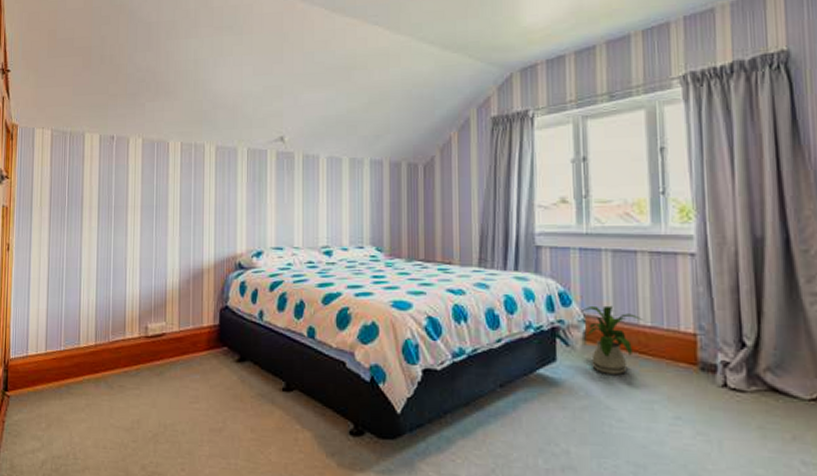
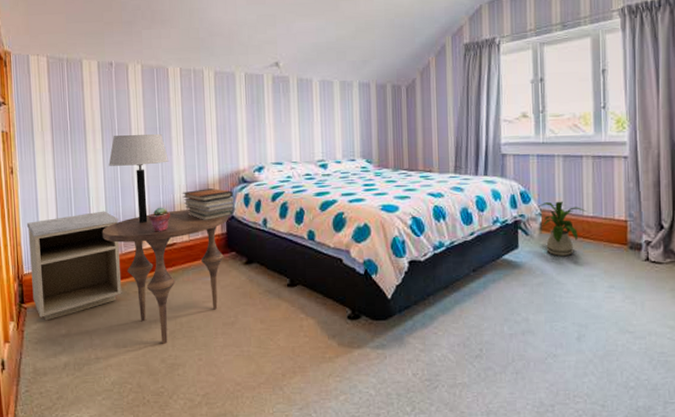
nightstand: none [16,294,108,412] -> present [26,211,122,321]
side table: none [90,296,222,448] -> present [102,210,228,344]
table lamp: none [103,213,164,309] -> present [109,134,170,223]
potted succulent: none [139,292,162,320] -> present [149,207,171,232]
book stack: none [175,274,229,309] -> present [182,188,235,220]

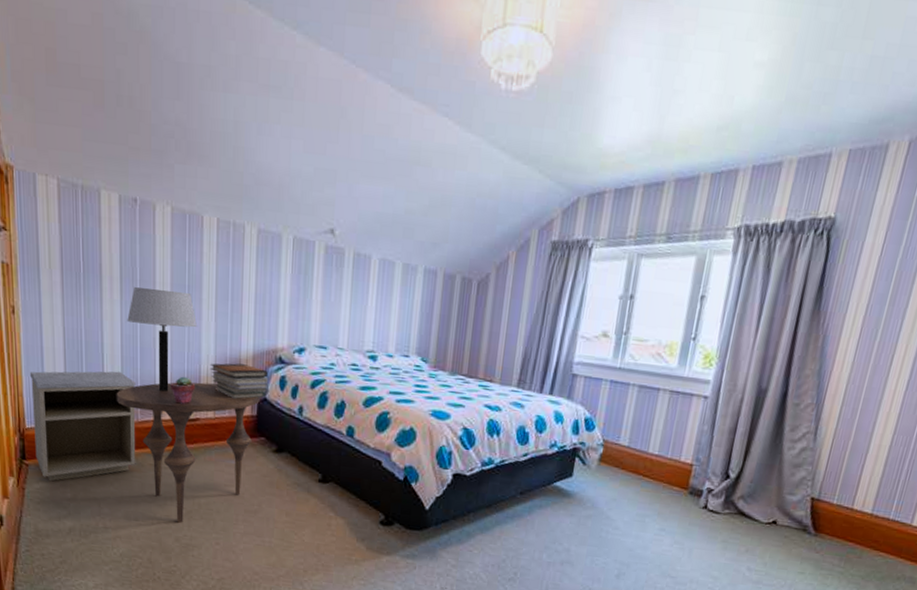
house plant: present [536,201,586,256] -> none [599,432,652,492]

